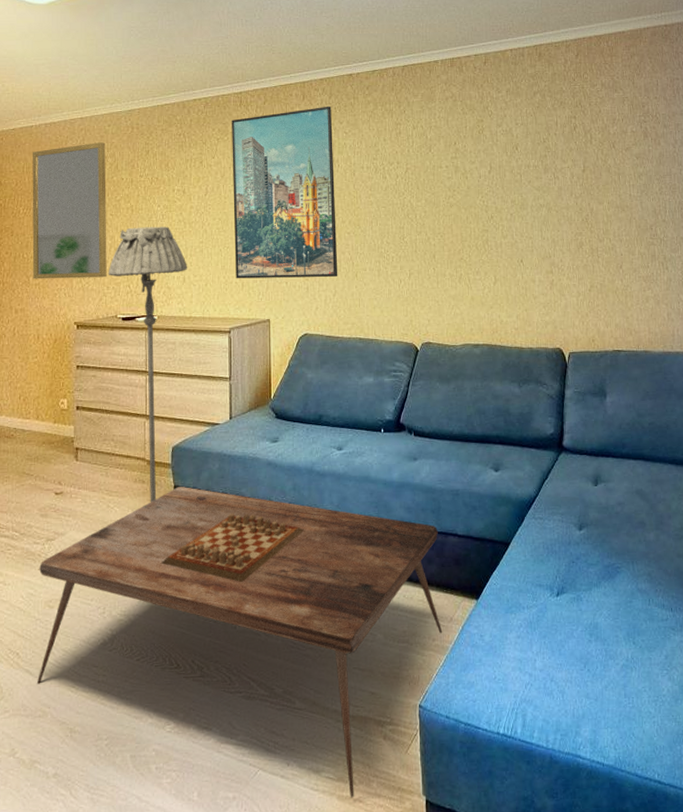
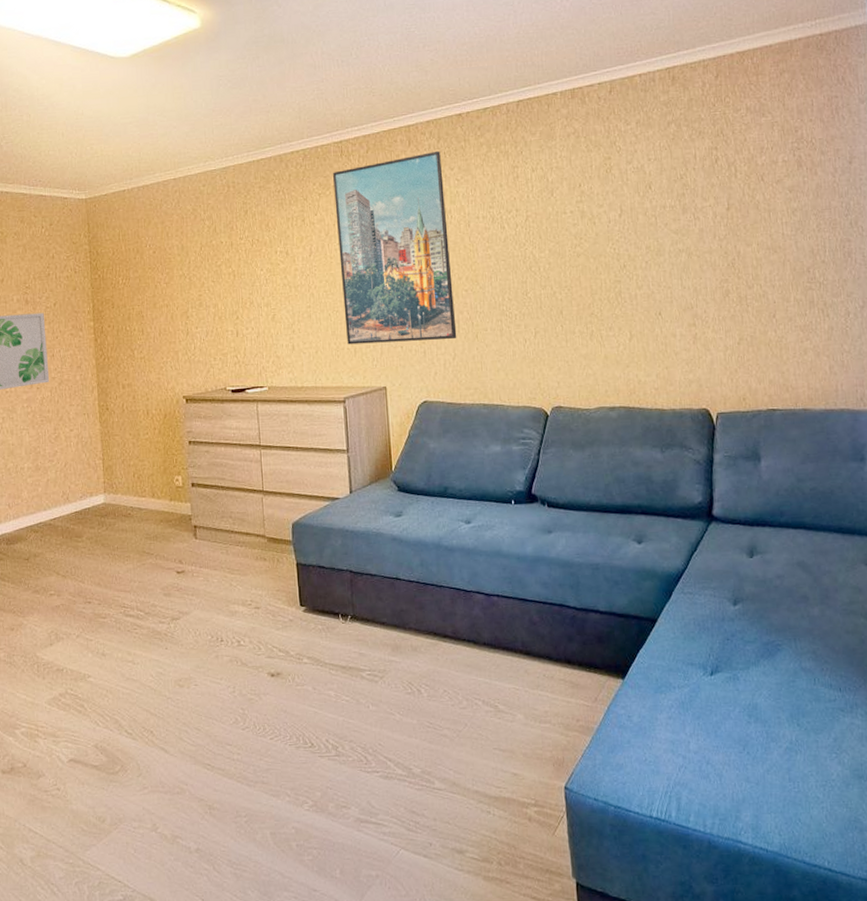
home mirror: present [32,142,107,279] -> none [127,204,213,353]
coffee table: present [36,487,443,798] -> none [166,564,587,879]
floor lamp: present [108,226,187,502] -> none [213,291,296,580]

